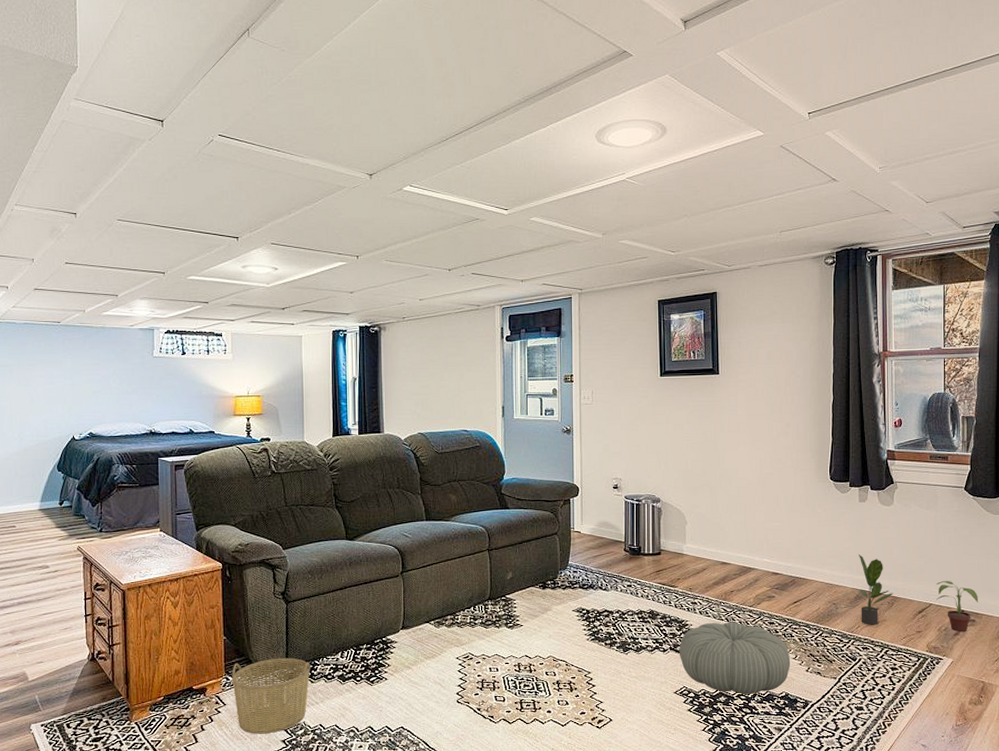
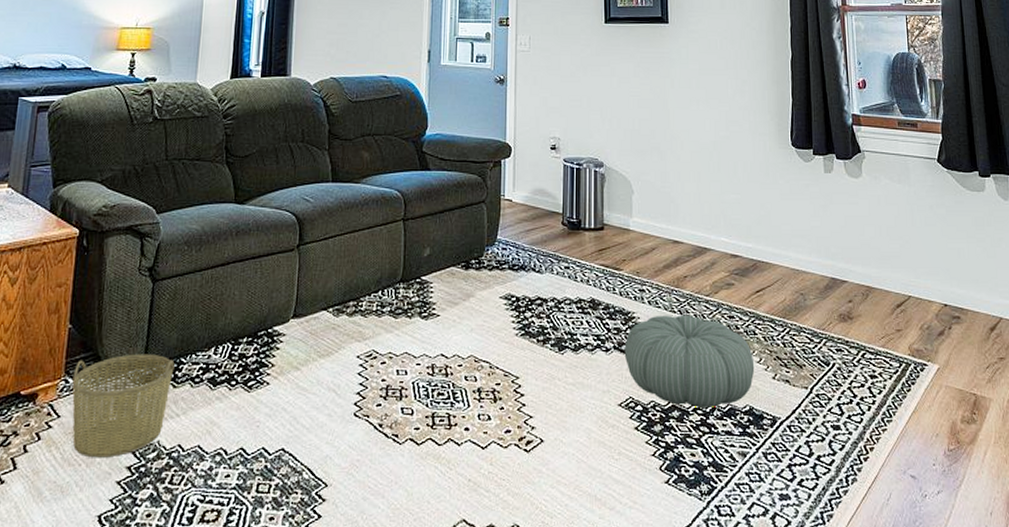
potted plant: present [854,554,893,625] -> none [824,234,867,321]
potted plant: present [936,581,978,632] -> none [914,269,962,332]

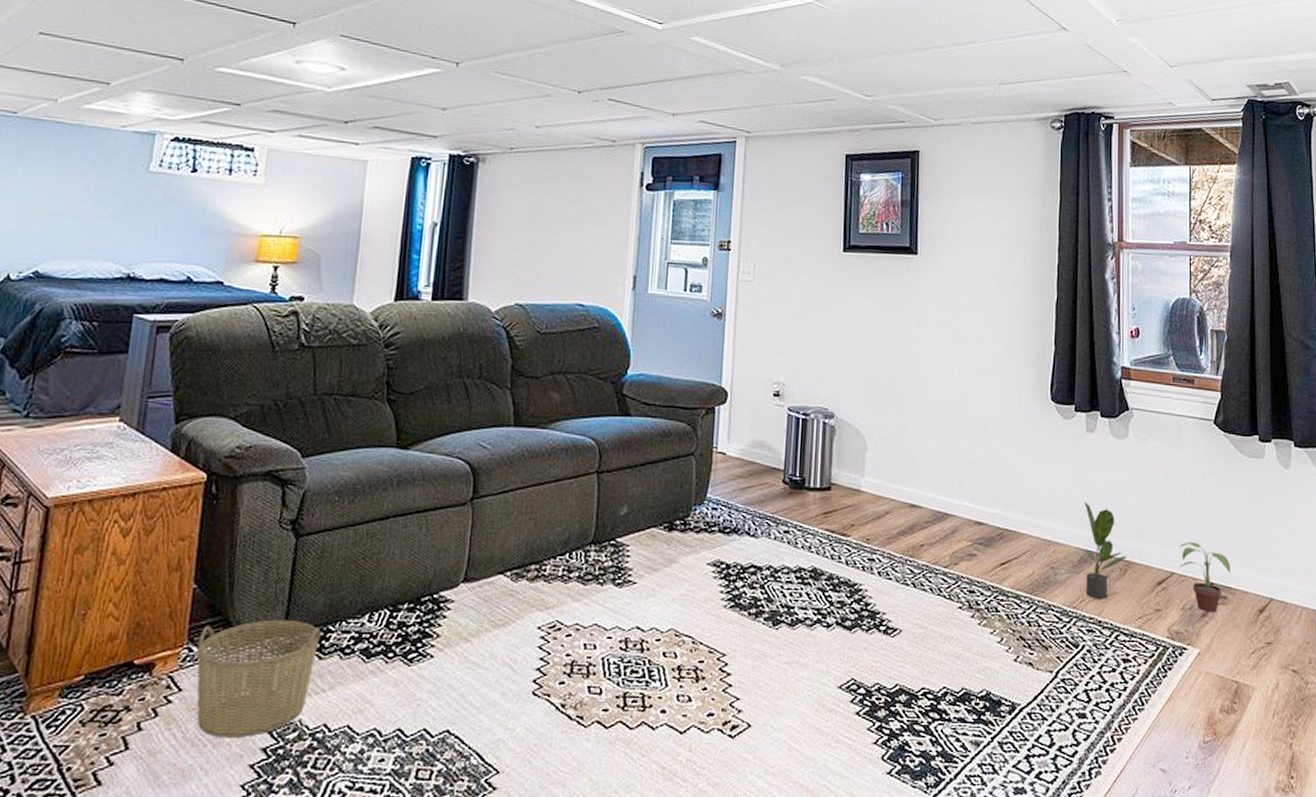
pouf: present [624,315,755,408] -> none [847,588,995,692]
potted plant: none [824,234,867,321] -> present [1078,501,1126,599]
potted plant: none [914,269,962,332] -> present [1179,542,1230,613]

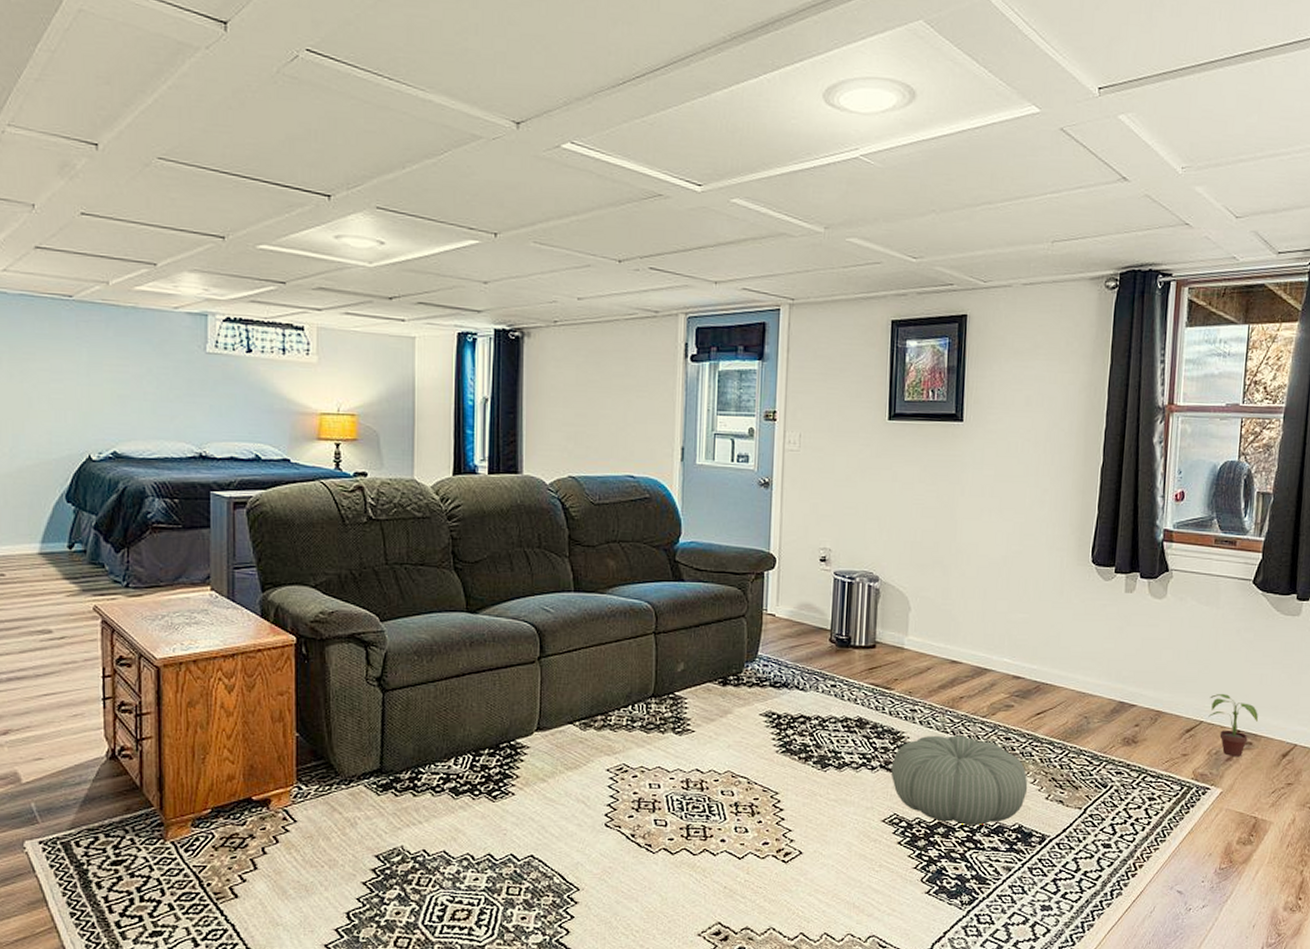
basket: present [196,619,321,738] -> none [306,763,413,861]
pouf: none [847,588,995,692] -> present [891,735,1028,825]
potted plant: present [1078,501,1126,599] -> none [1111,656,1157,745]

